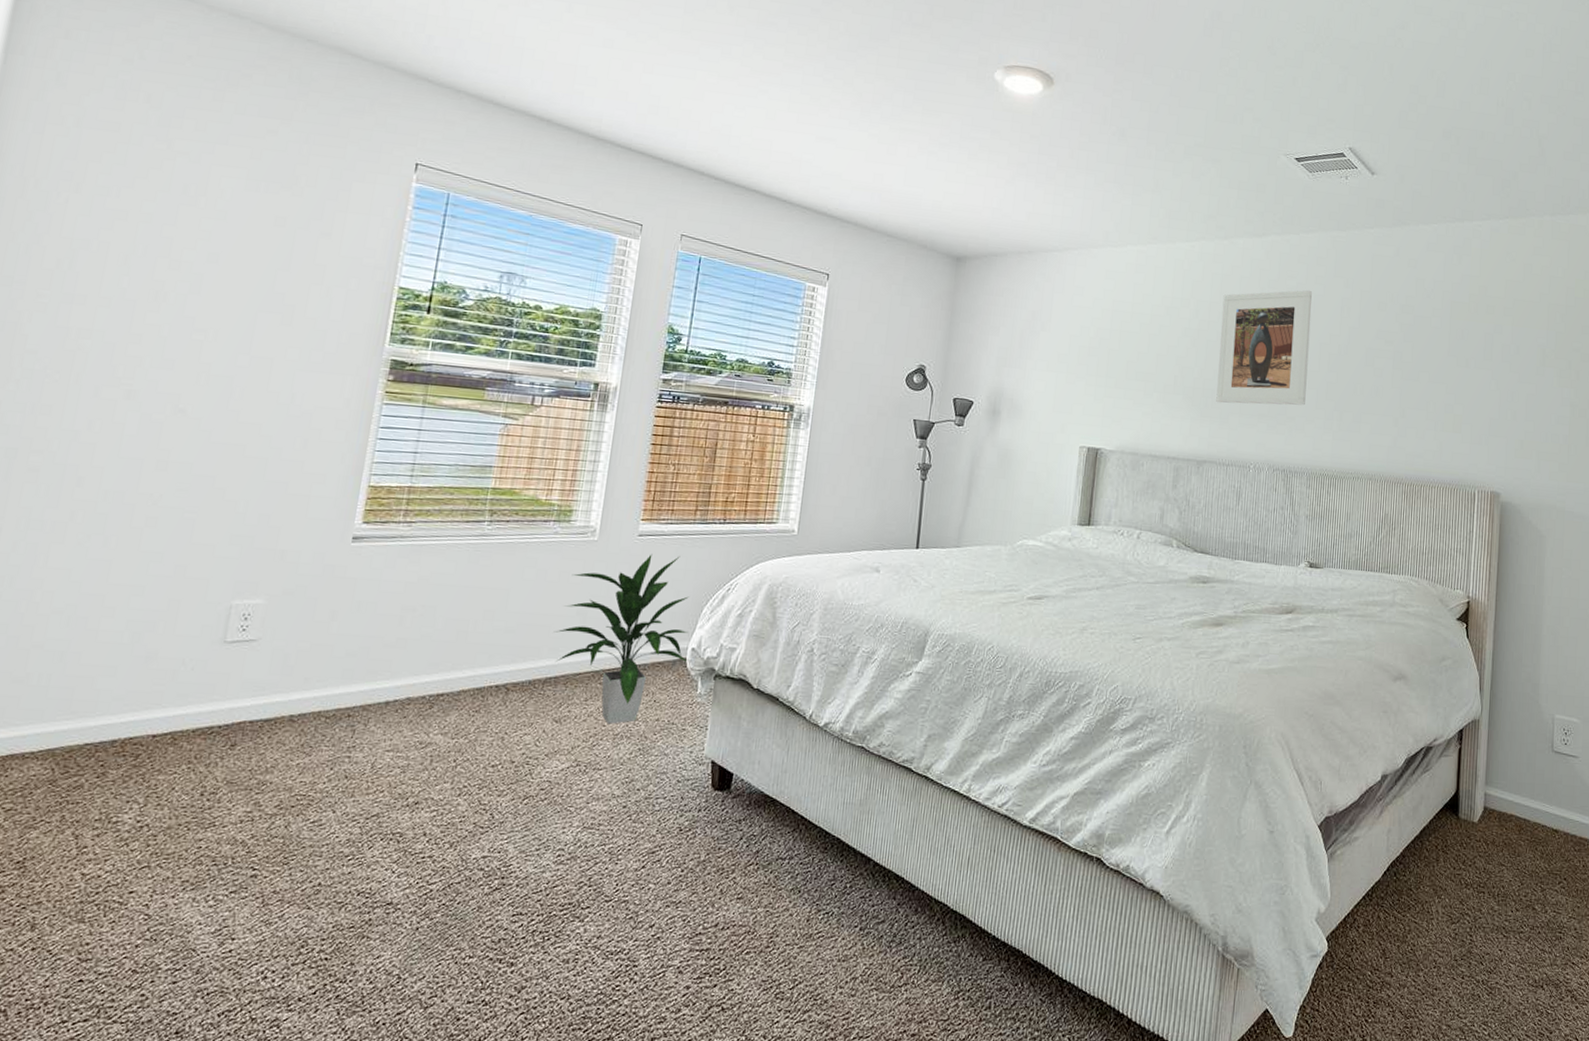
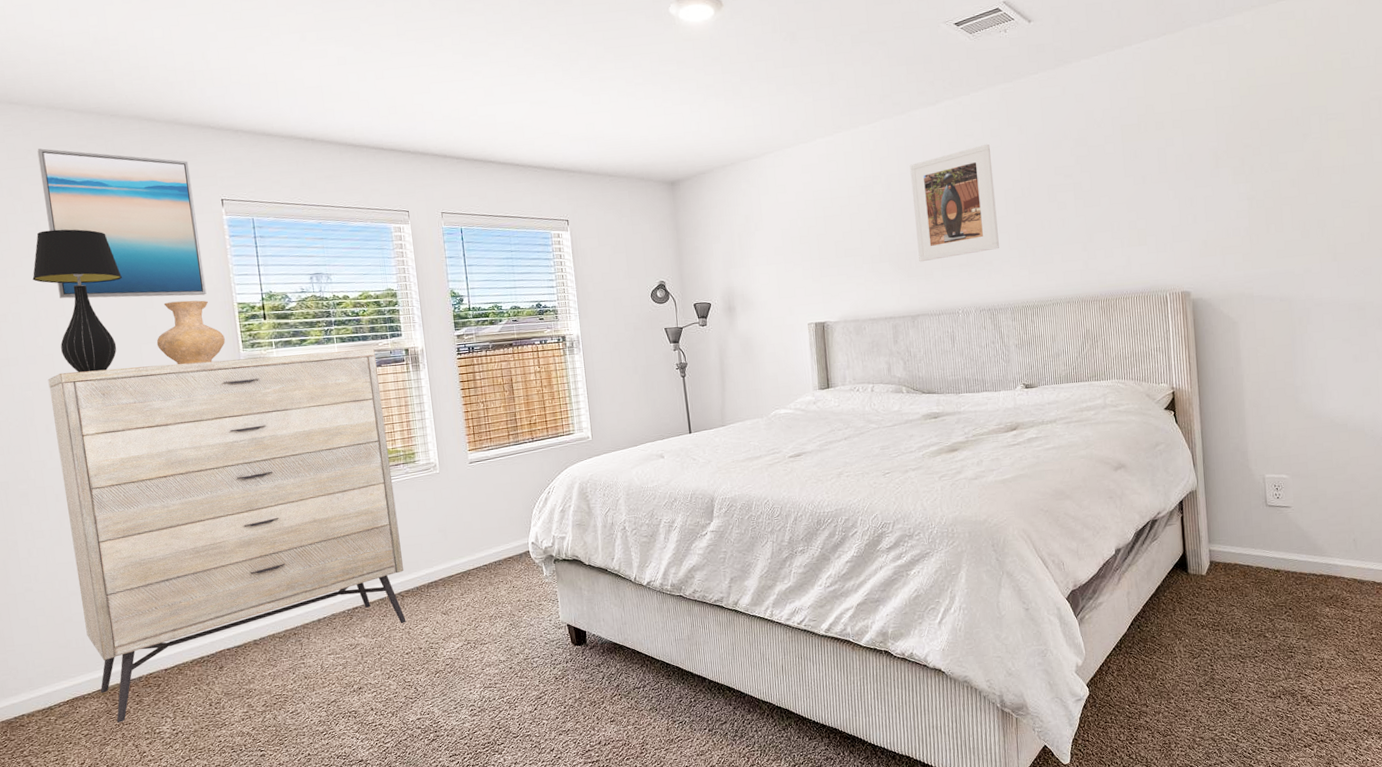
dresser: none [50,325,557,800] -> present [48,348,406,723]
table lamp: none [141,151,260,334] -> present [32,229,122,373]
wall art: none [168,57,388,270] -> present [37,148,207,299]
vase: none [278,268,370,351] -> present [156,300,225,365]
indoor plant: present [553,554,689,724] -> none [425,473,530,610]

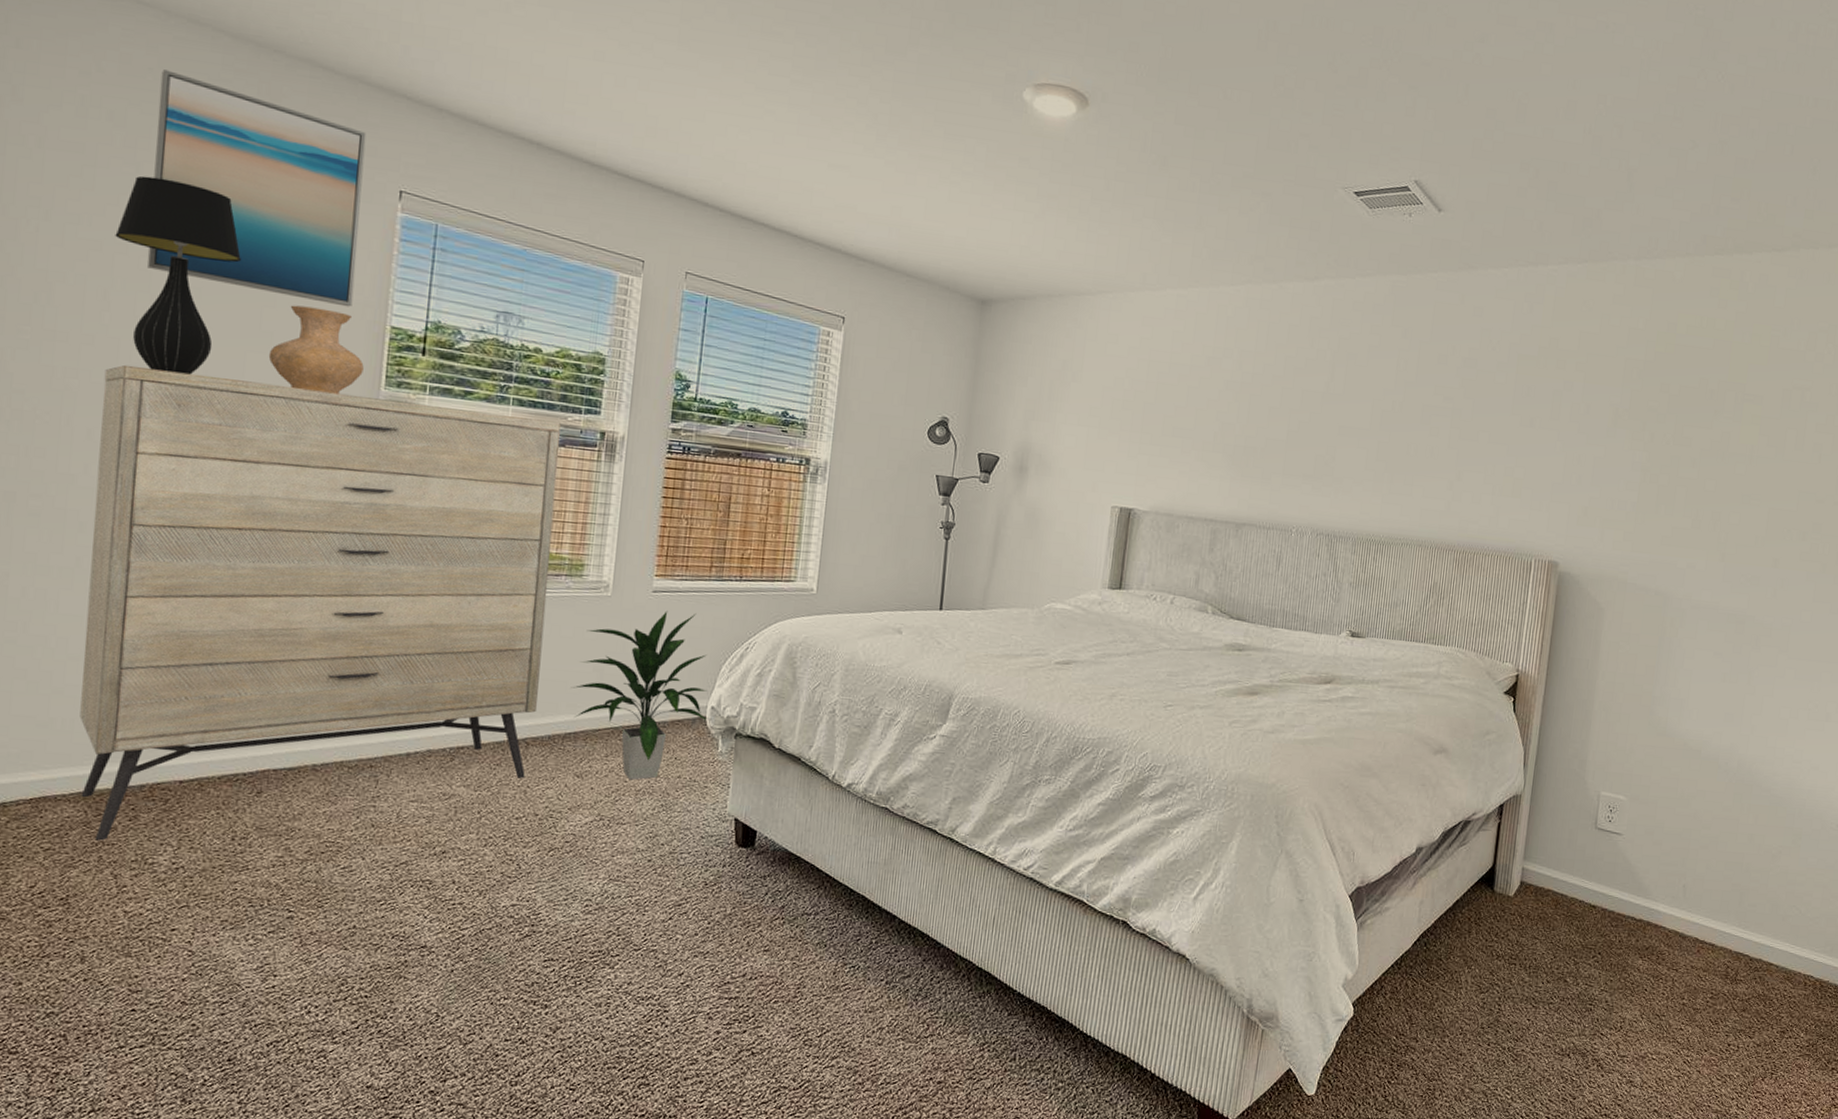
indoor plant: none [425,473,530,610] -> present [570,611,707,780]
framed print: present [909,144,999,262] -> none [1258,340,1366,466]

